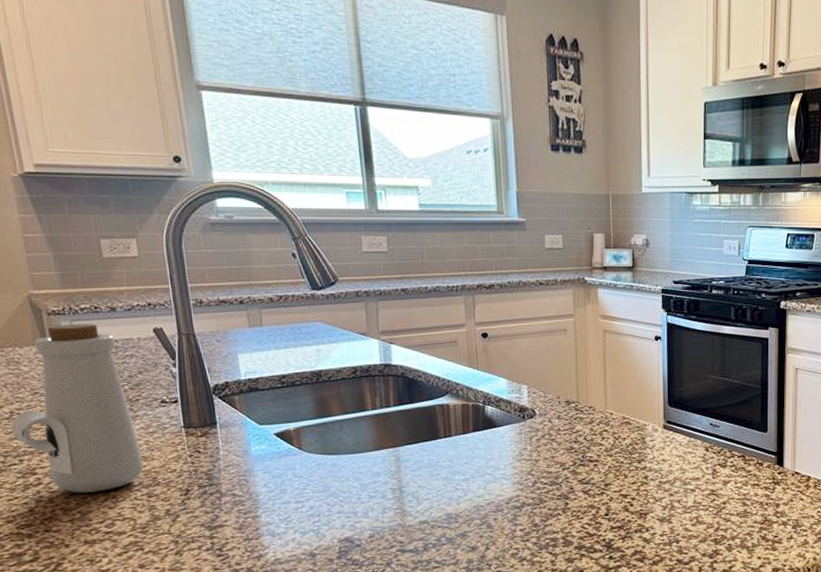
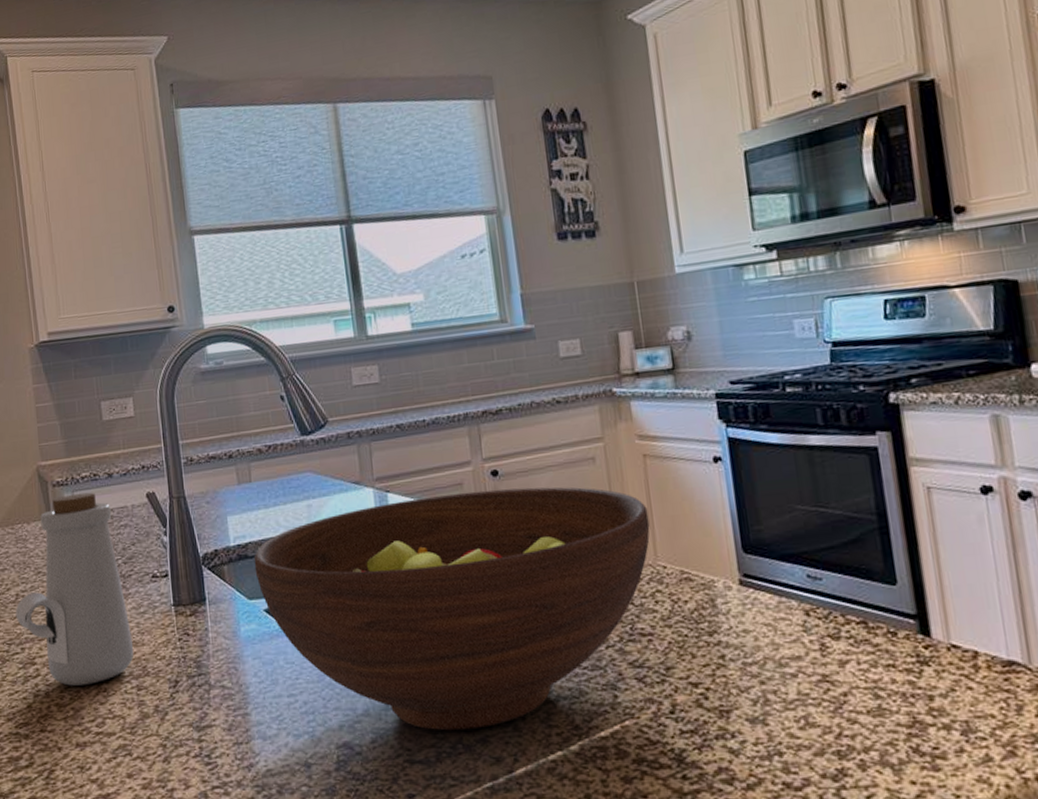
fruit bowl: none [264,348,603,528] -> present [254,487,650,731]

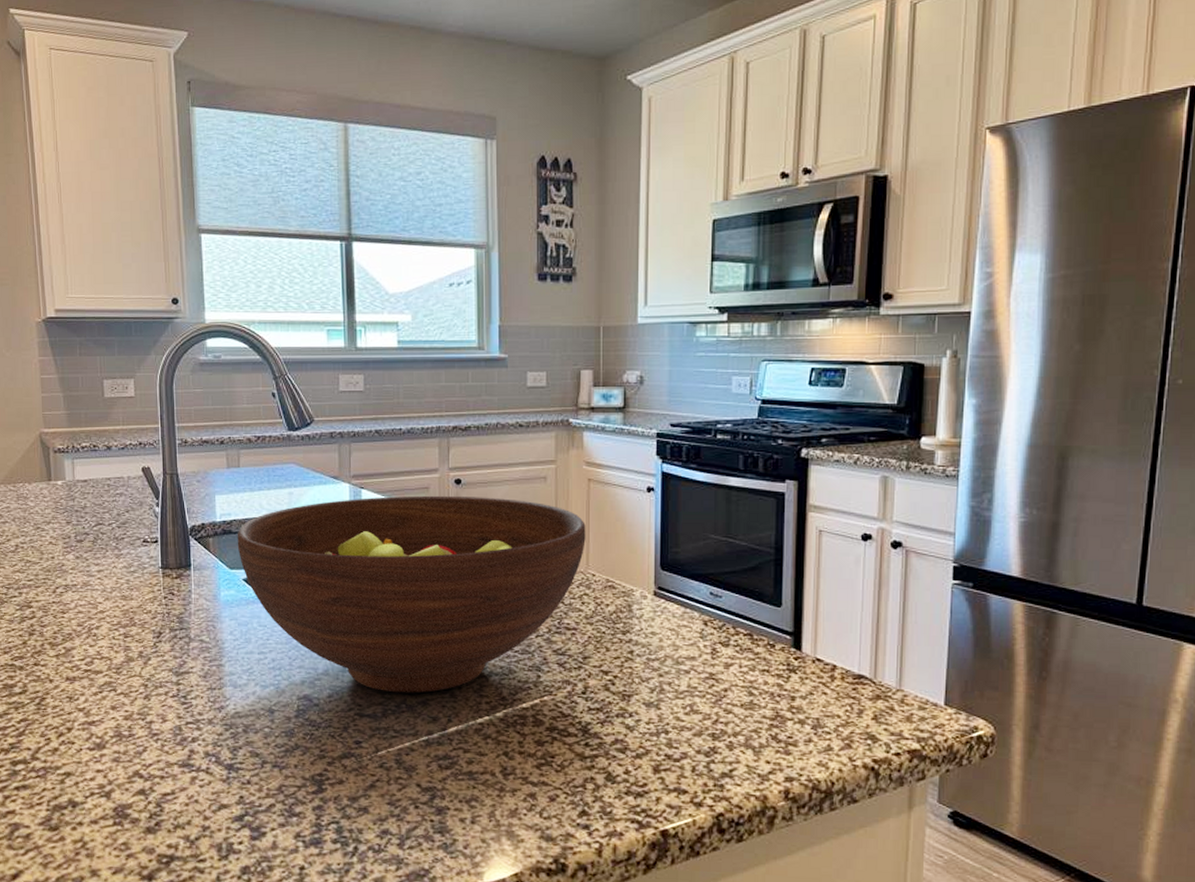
bottle: present [15,492,134,686] -> none [14,461,123,629]

